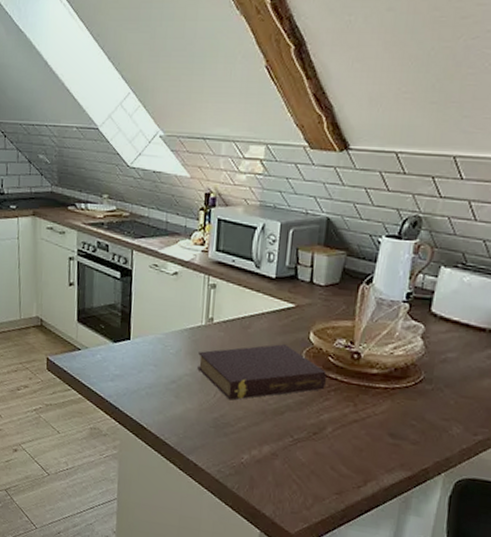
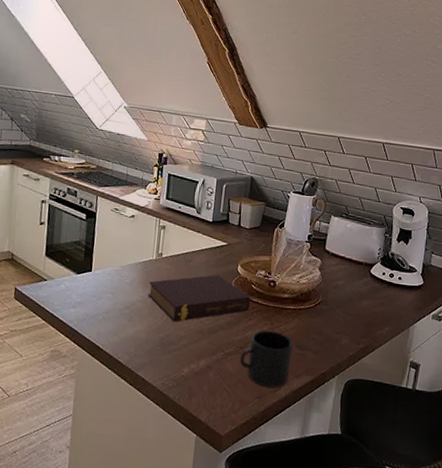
mug: none [313,413,384,483] -> present [239,330,293,388]

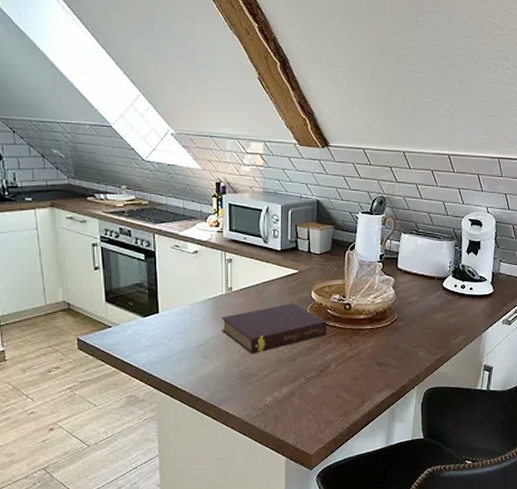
mug: present [239,330,293,388] -> none [321,351,373,405]

